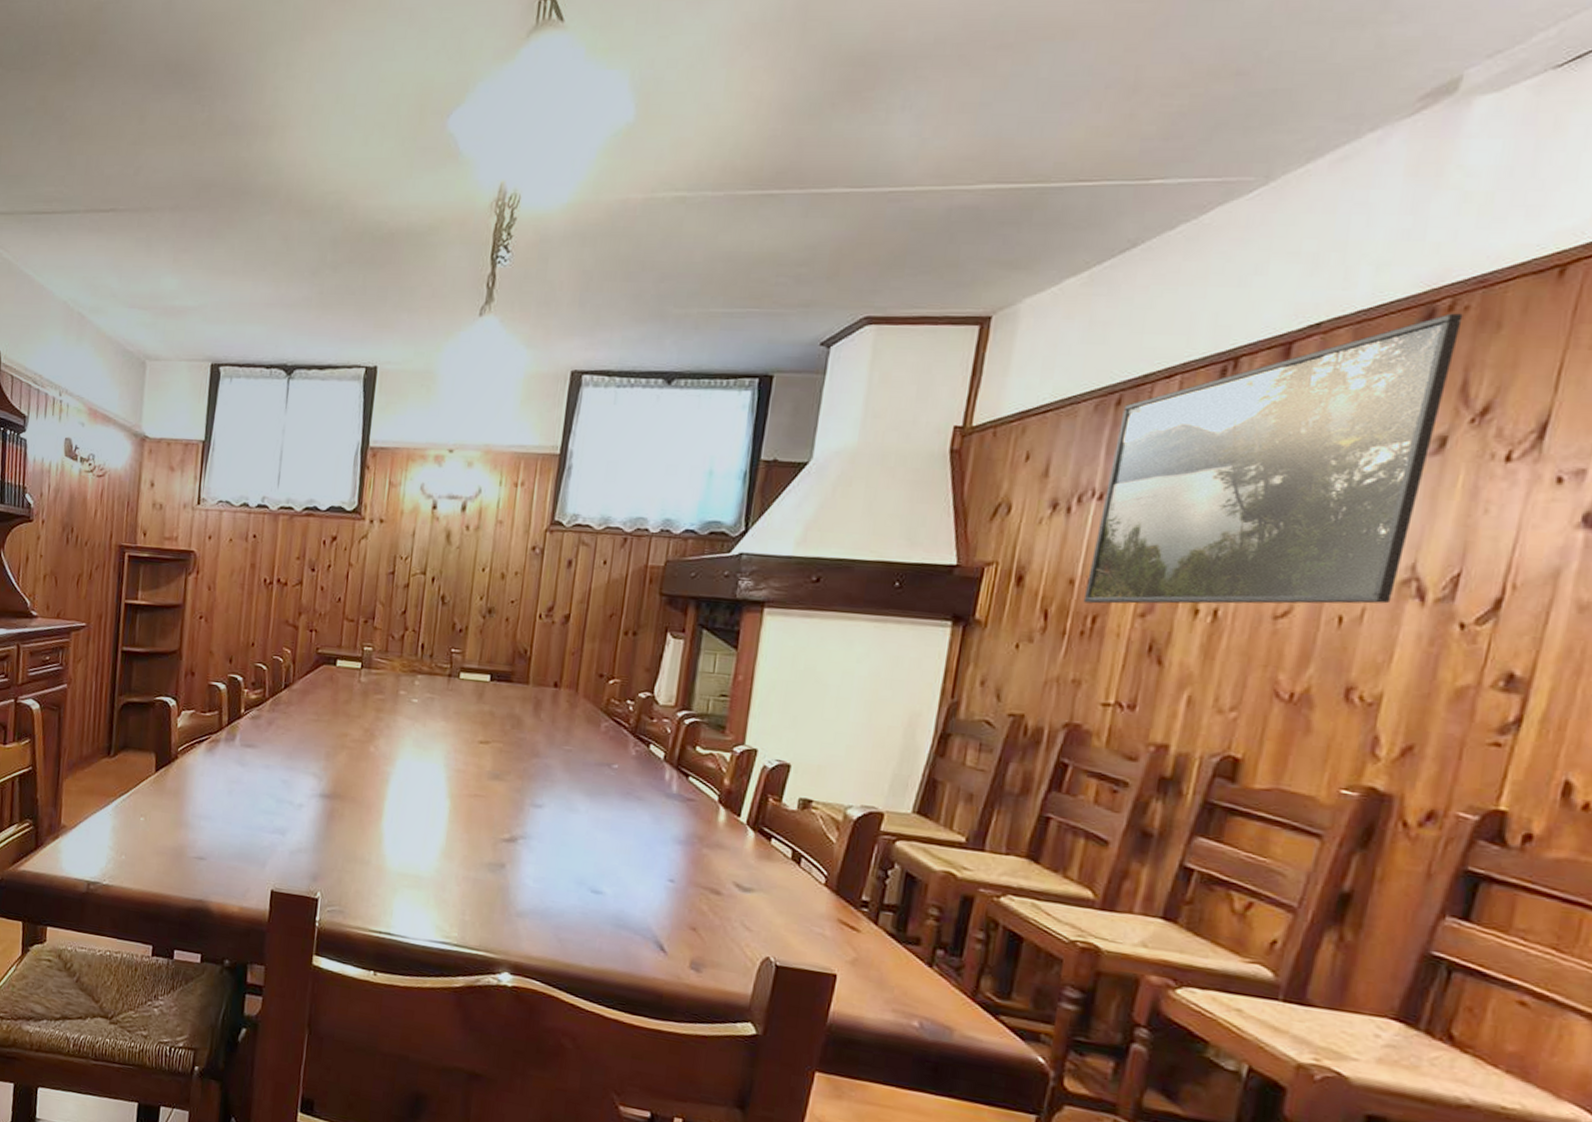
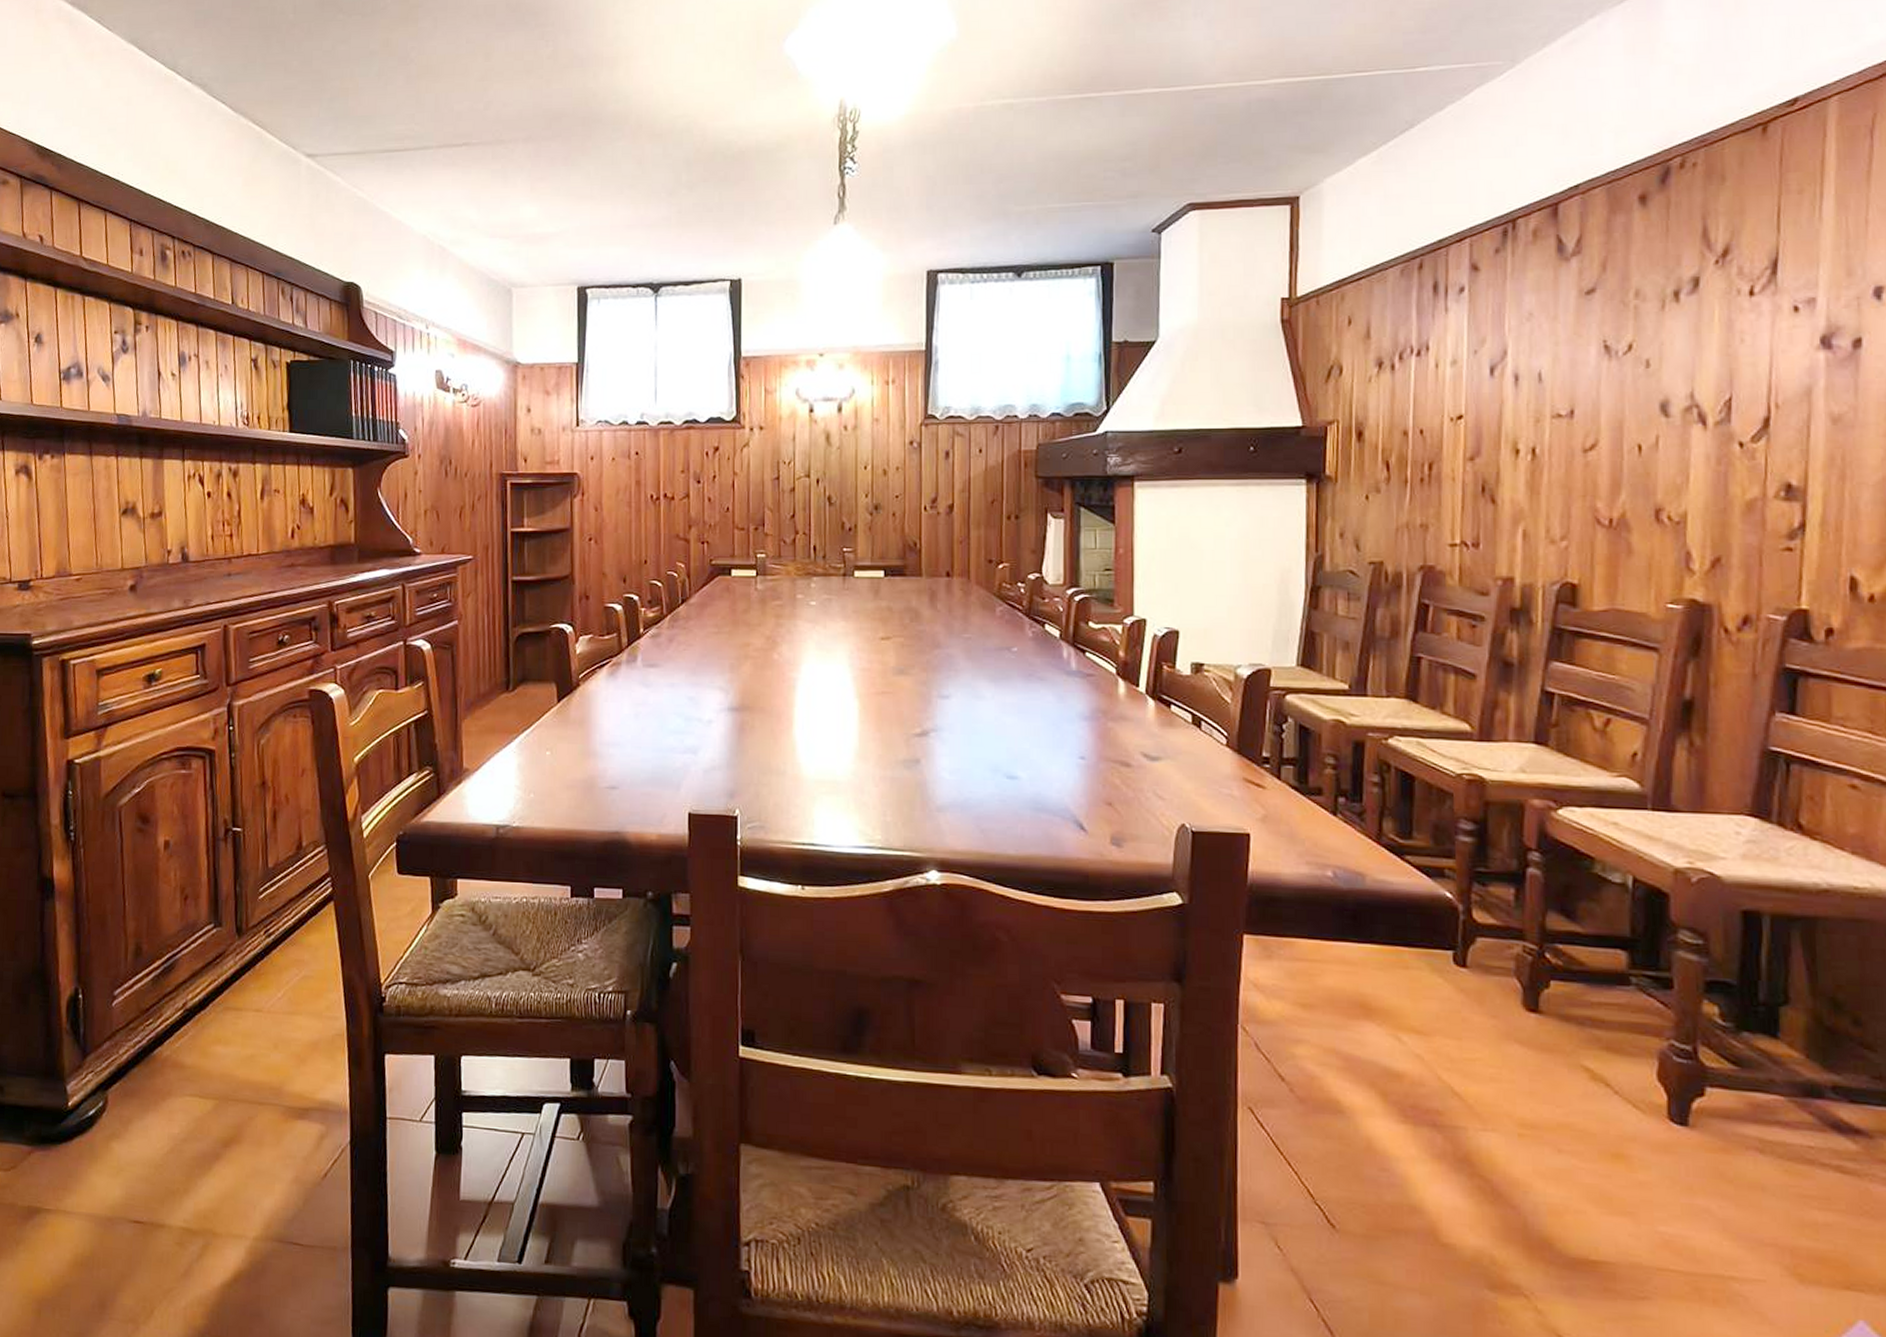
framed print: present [1083,313,1463,604] -> none [1418,169,1693,452]

